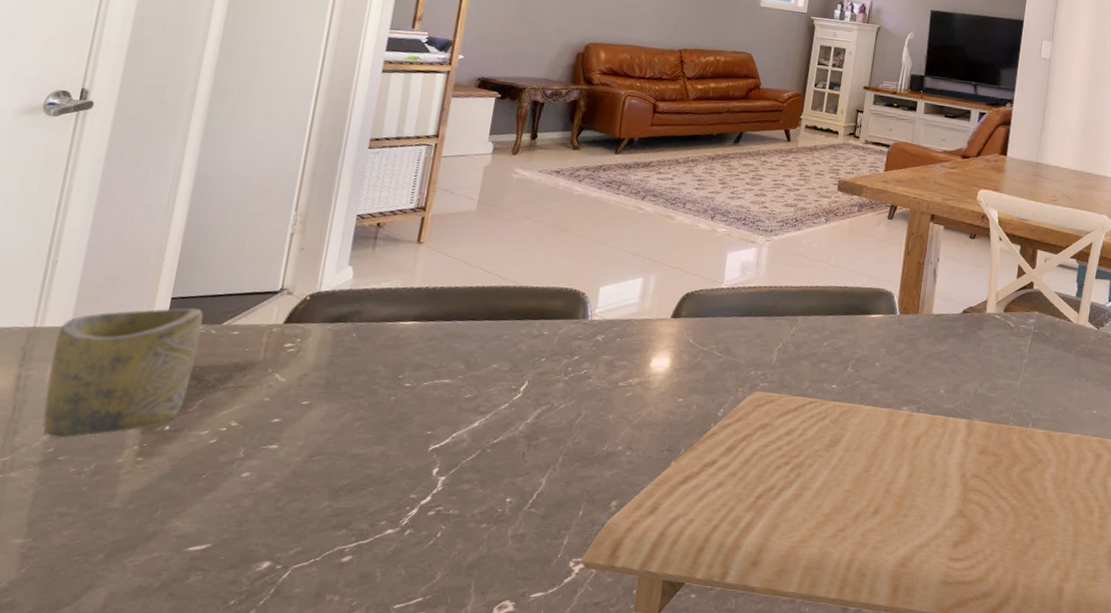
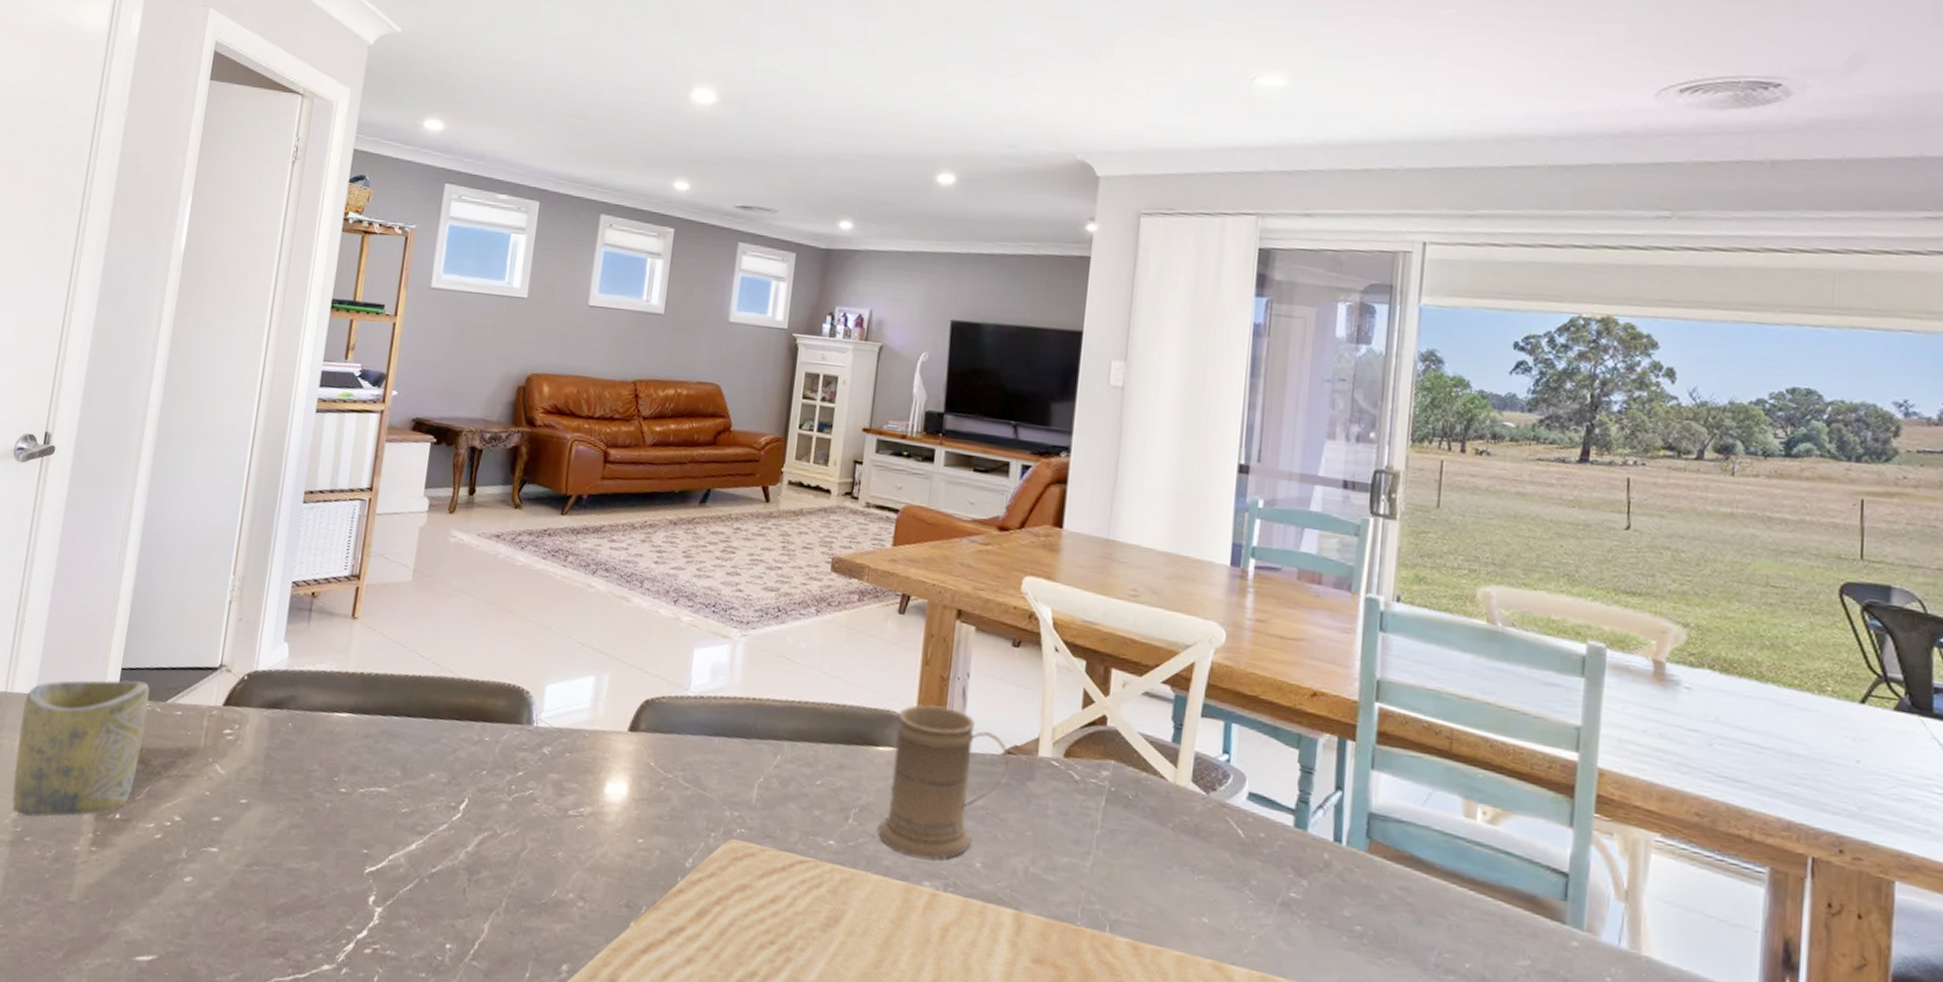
mug: none [869,282,966,391] -> present [878,705,1009,859]

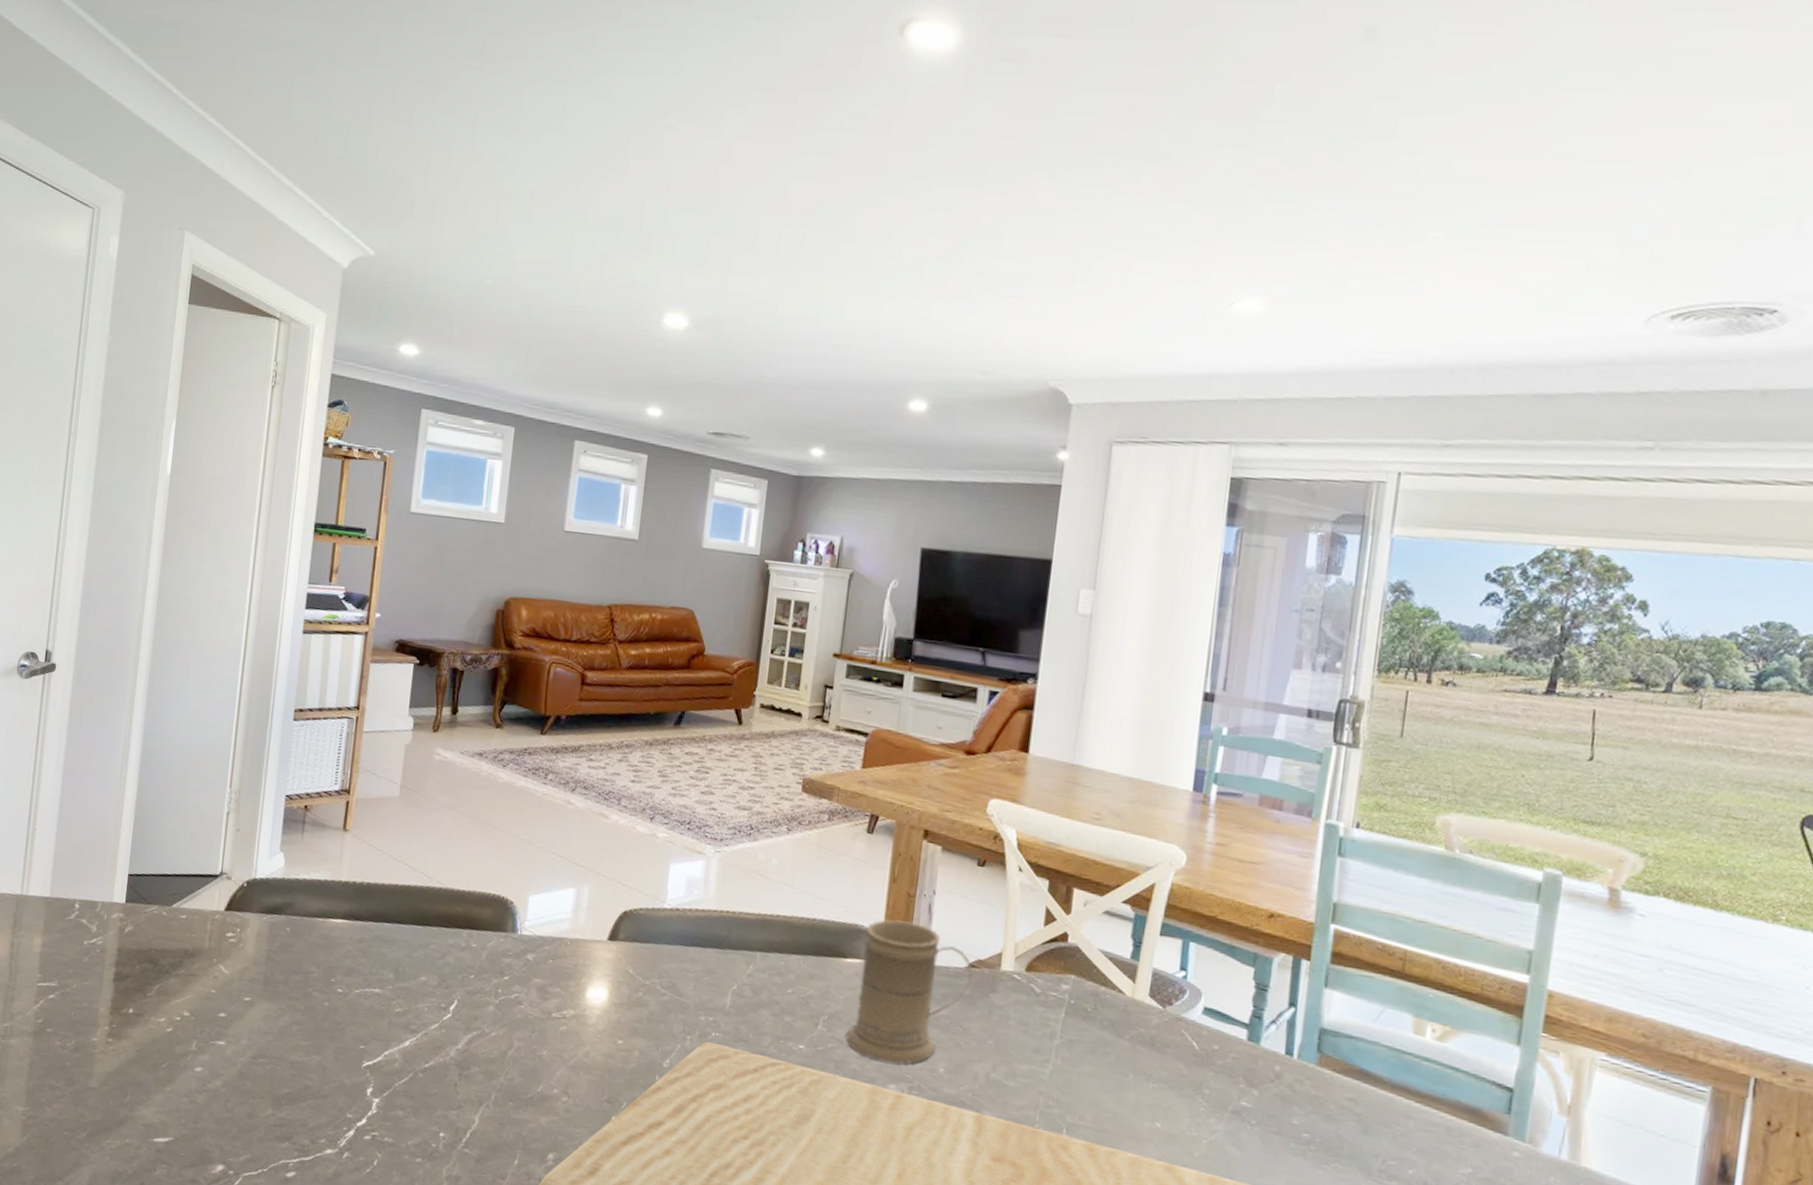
cup: present [12,679,151,818] -> none [33,884,156,1011]

